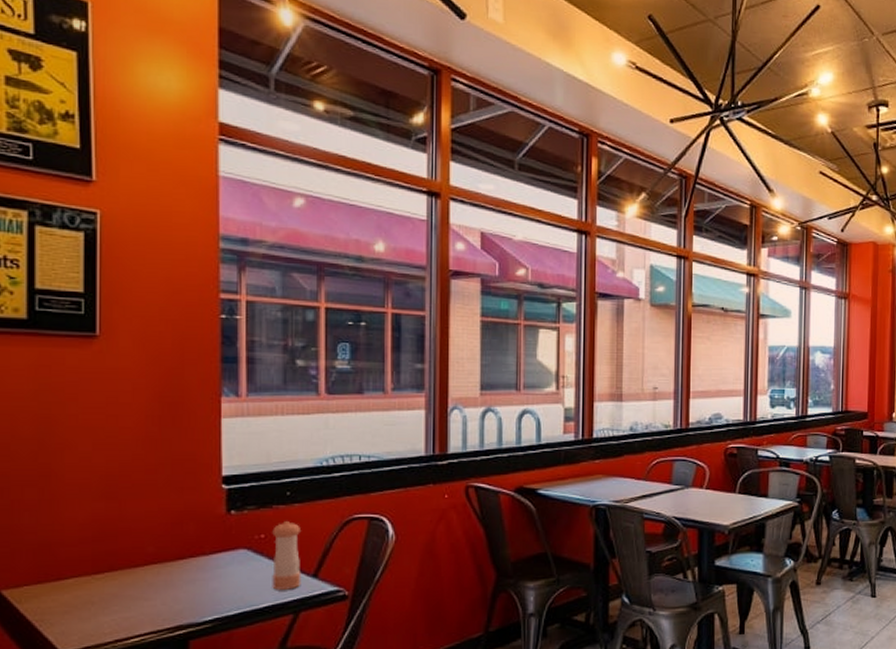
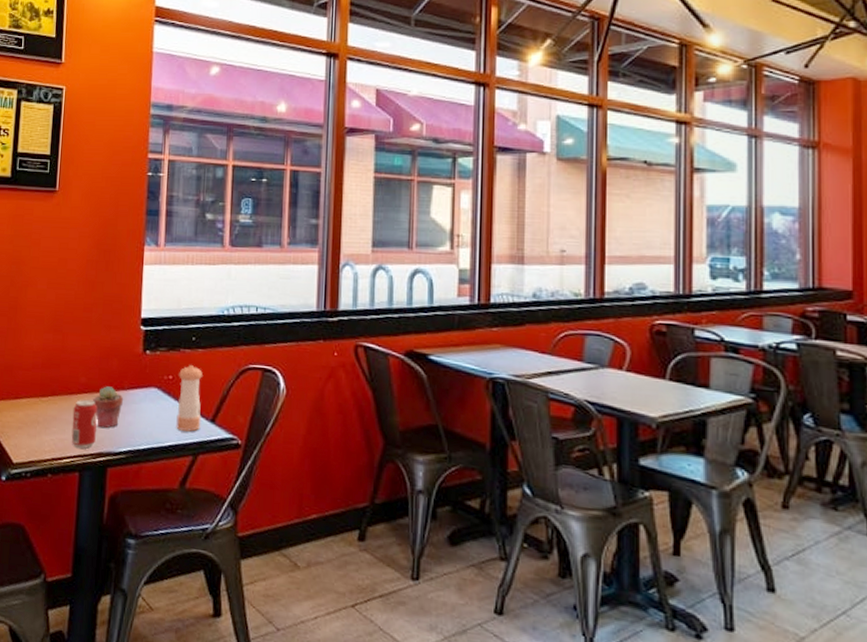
beverage can: none [139,570,172,625] -> present [71,399,97,449]
potted succulent: none [165,553,206,600] -> present [93,386,124,429]

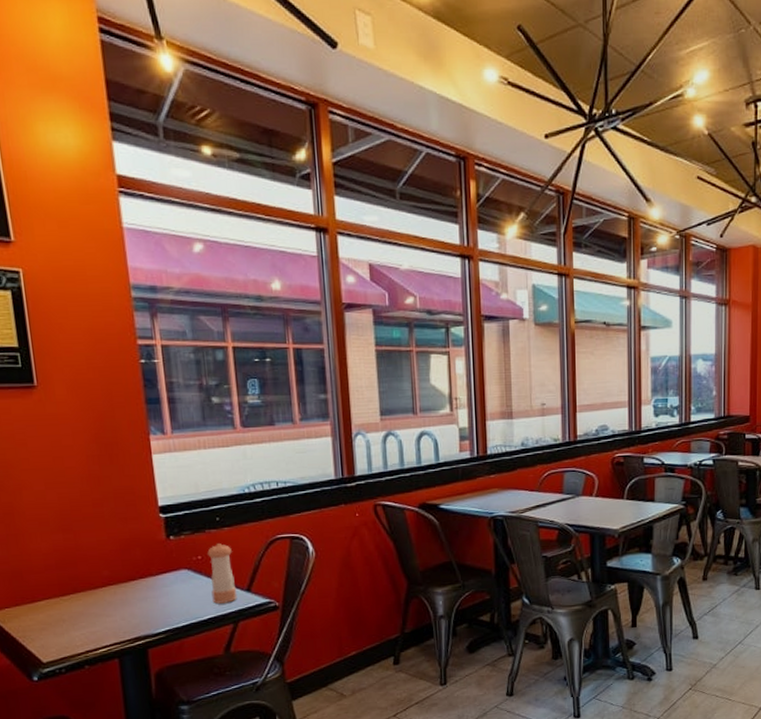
beverage can: present [71,399,97,449] -> none [100,590,131,638]
potted succulent: present [93,386,124,429] -> none [120,575,154,615]

